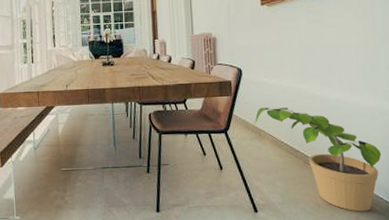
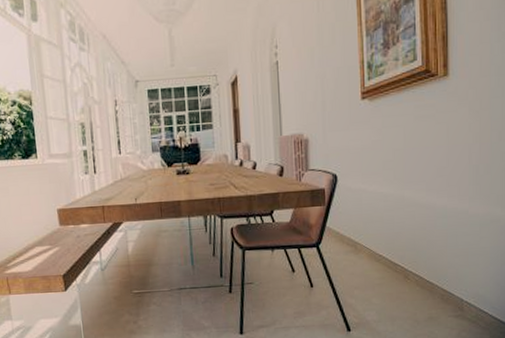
potted plant: present [254,107,382,212] -> none [350,217,490,328]

